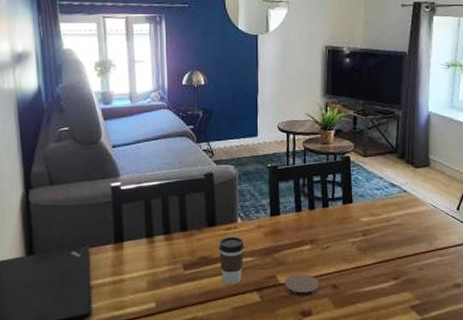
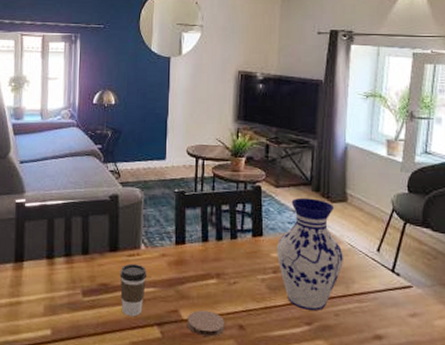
vase: none [366,165,427,266] -> present [277,197,343,311]

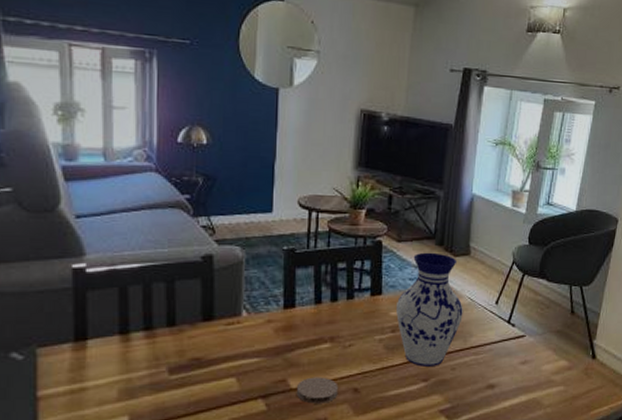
coffee cup: present [119,263,146,317] -> none [216,333,249,392]

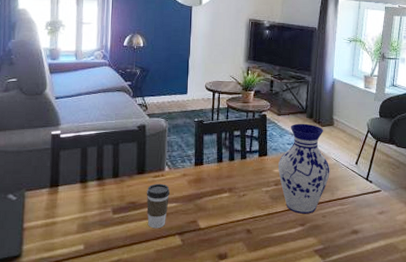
coffee cup: none [216,333,249,392] -> present [146,183,170,229]
coaster: present [296,377,339,404] -> none [203,219,236,241]

